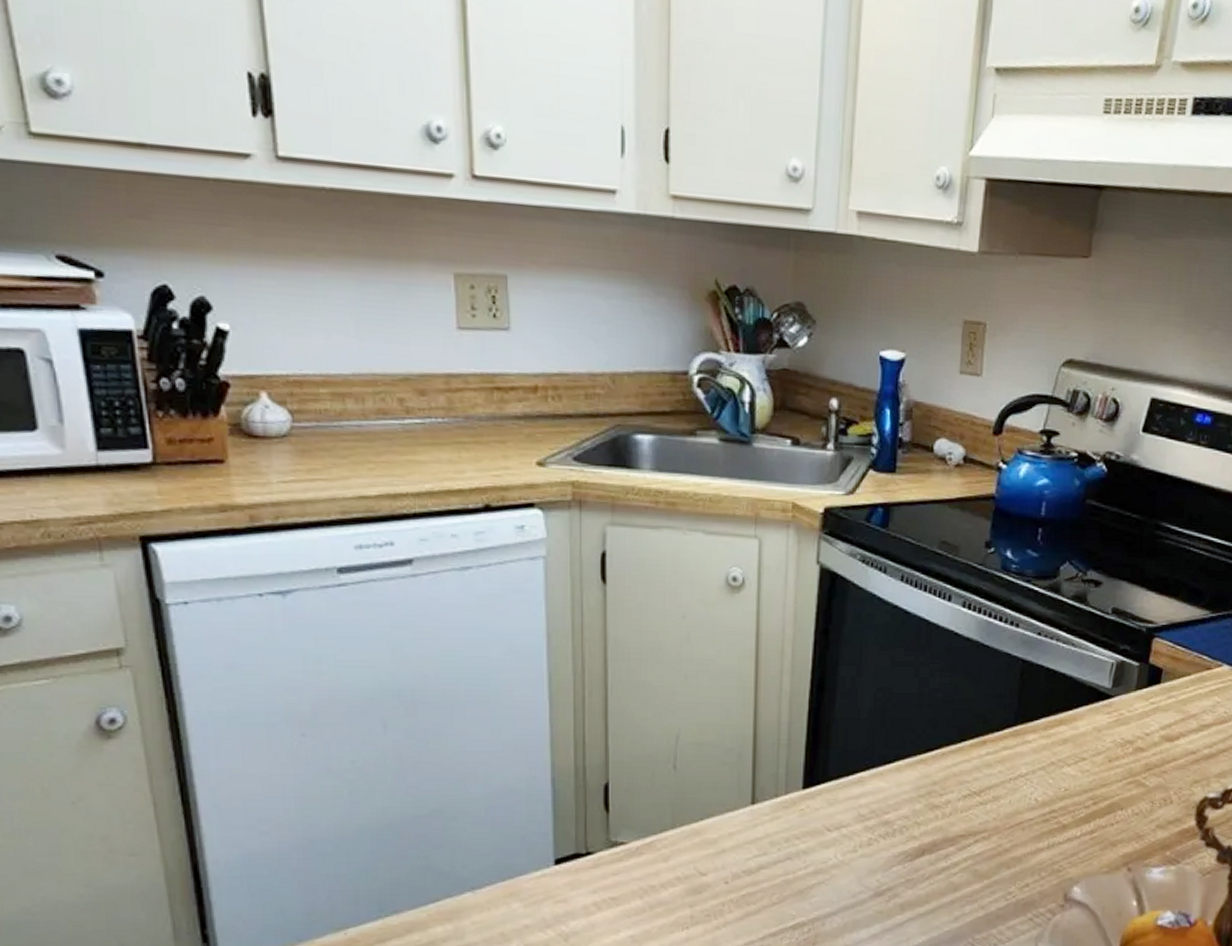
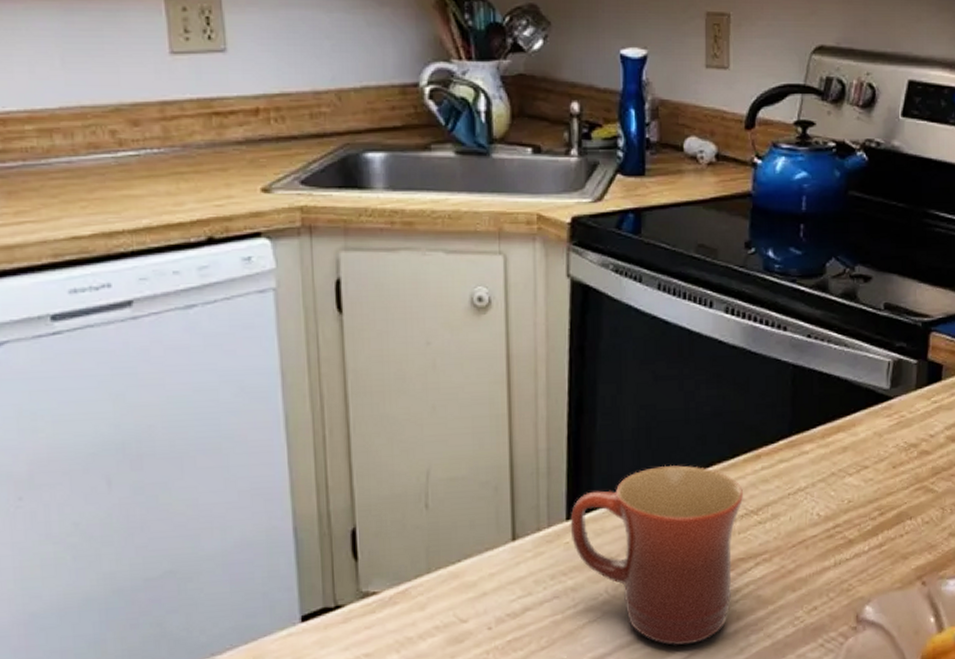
mug: none [805,744,969,911] -> present [570,464,744,646]

